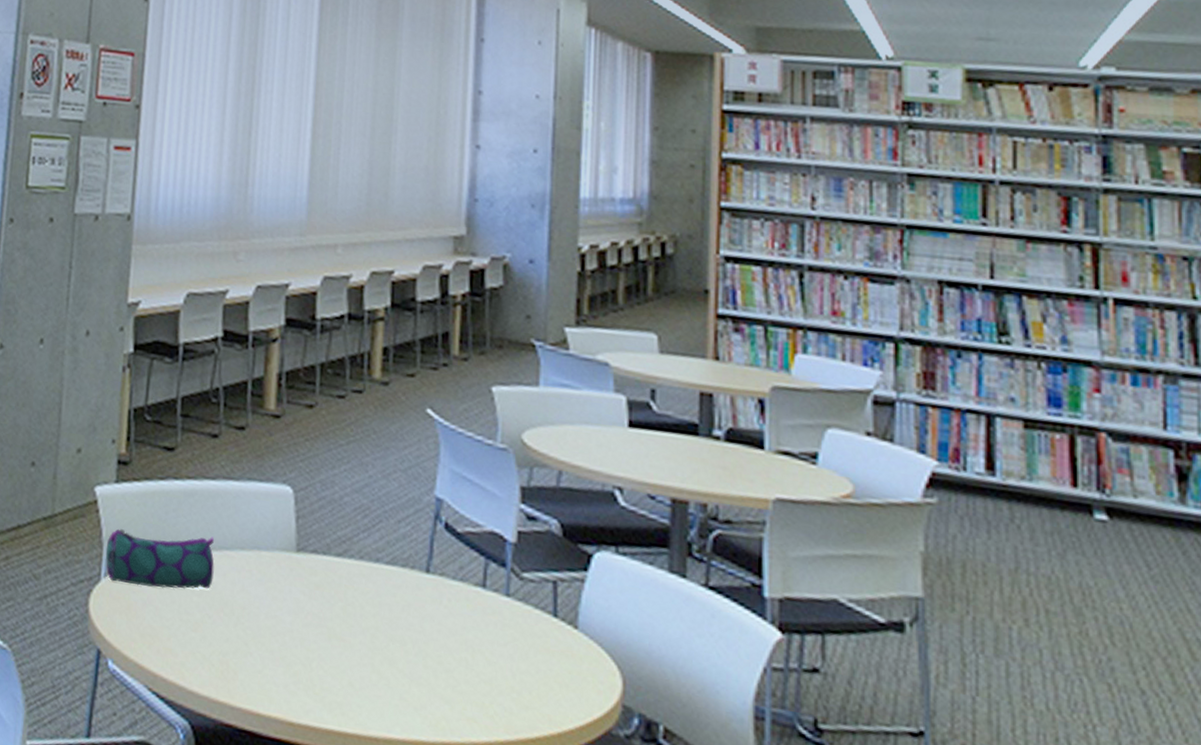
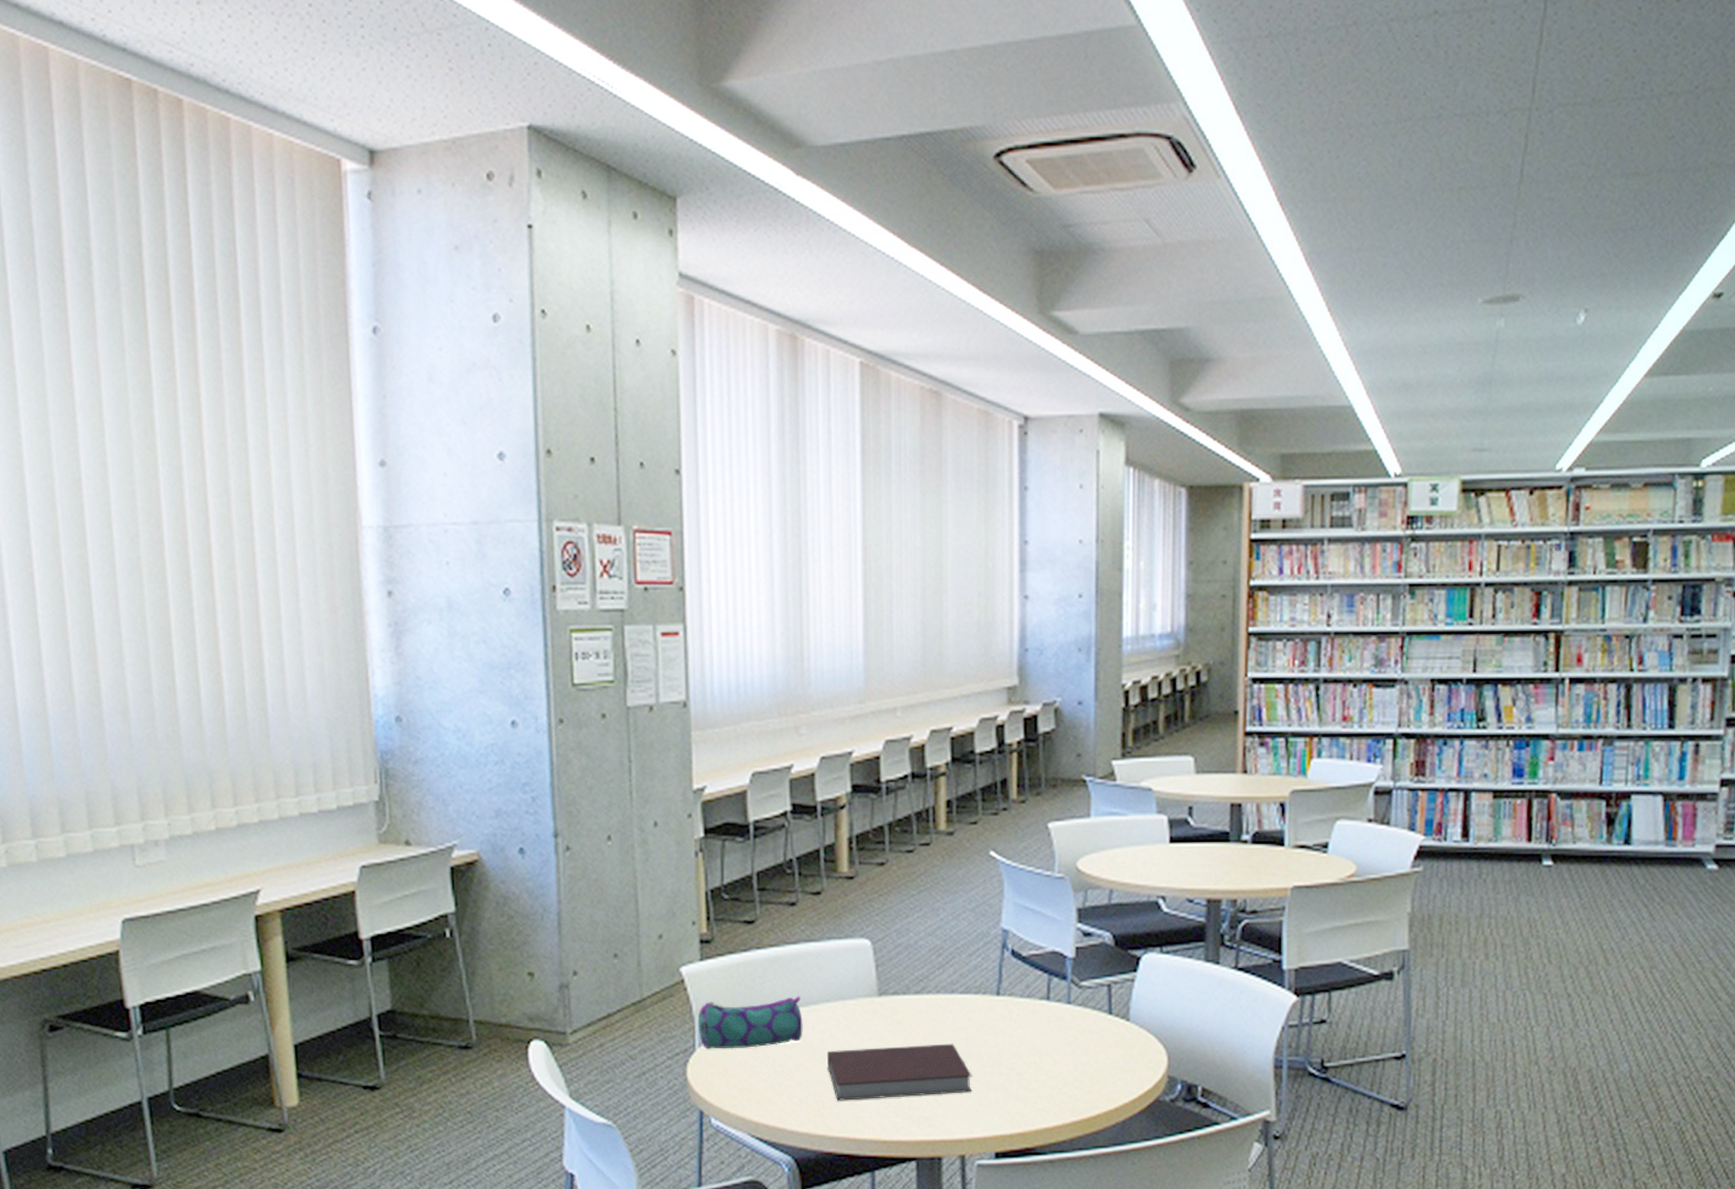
notebook: none [236,605,394,683] -> present [827,1043,972,1101]

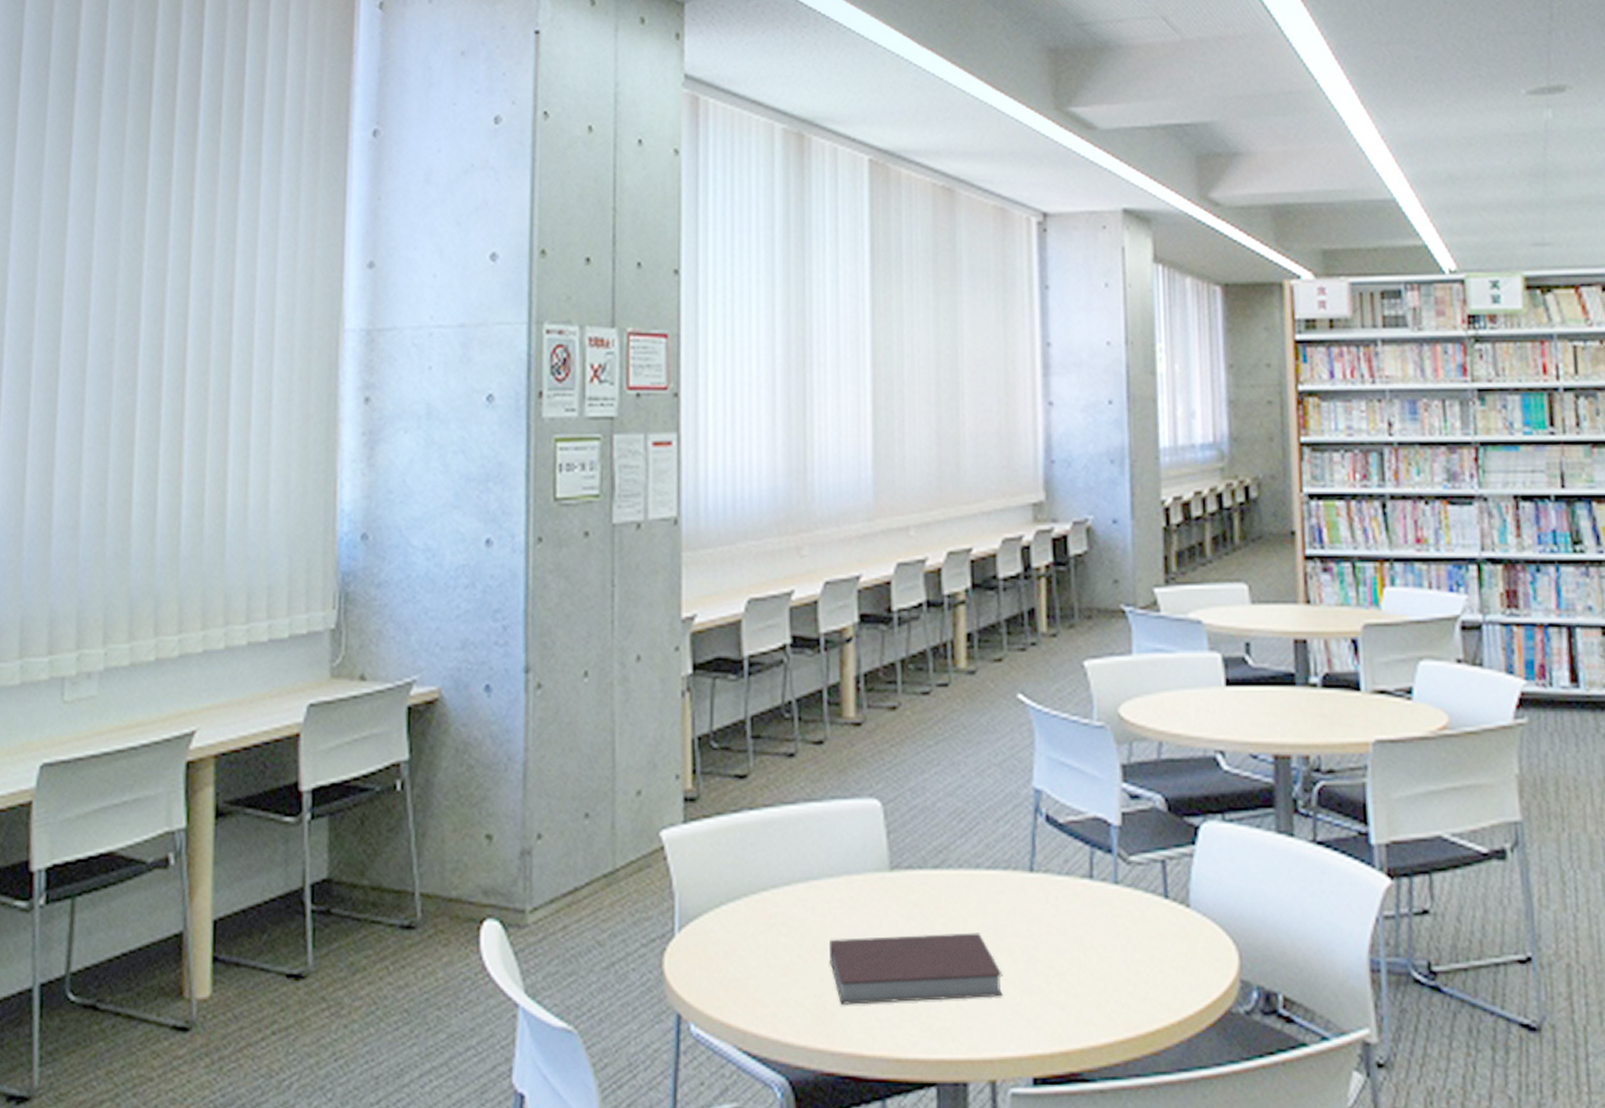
pencil case: present [697,995,803,1050] -> none [678,868,801,935]

